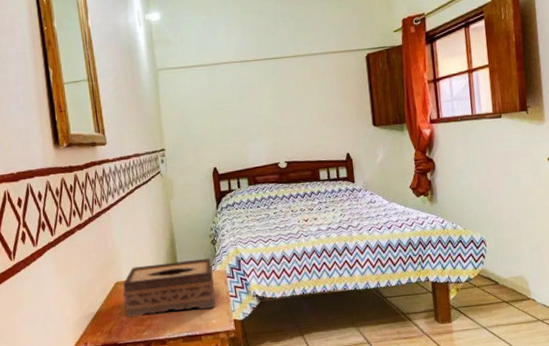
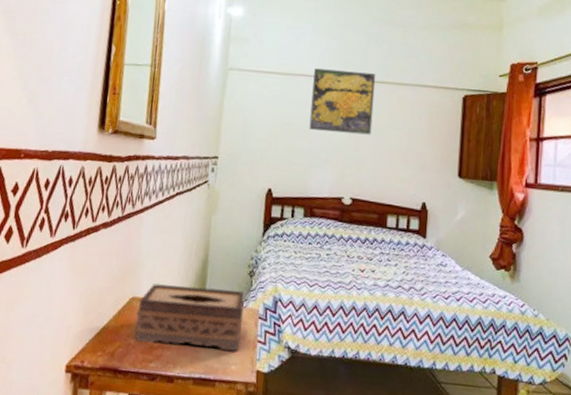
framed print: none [233,50,293,110] -> present [309,68,376,135]

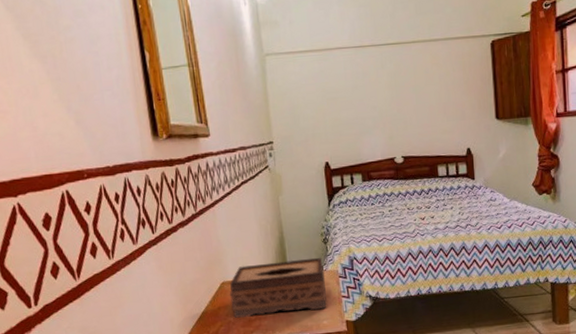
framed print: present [309,68,376,135] -> none [347,35,411,100]

